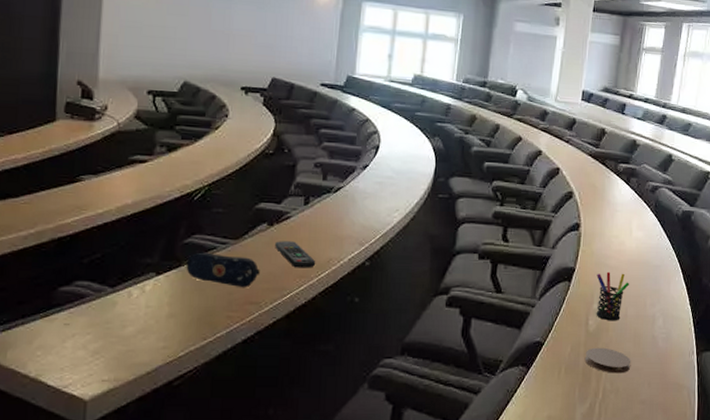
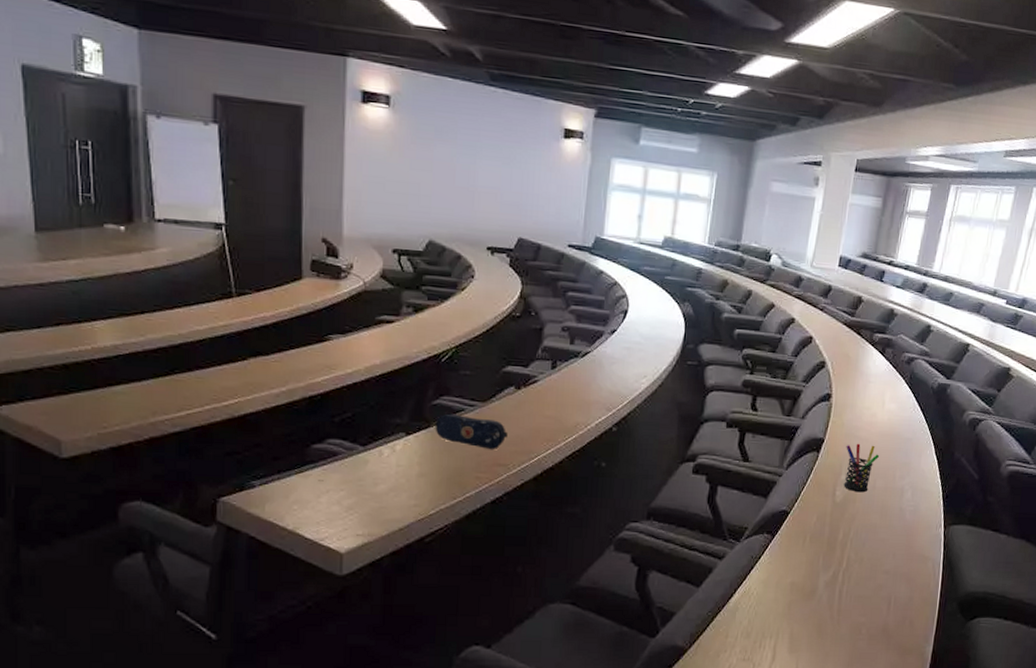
remote control: present [275,241,316,268] -> none [522,404,563,432]
coaster: present [584,347,631,374] -> none [830,517,877,544]

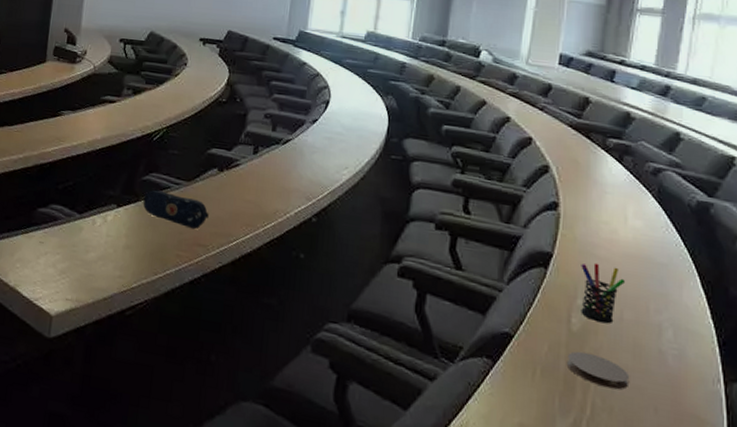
coaster: none [830,517,877,544] -> present [566,351,630,390]

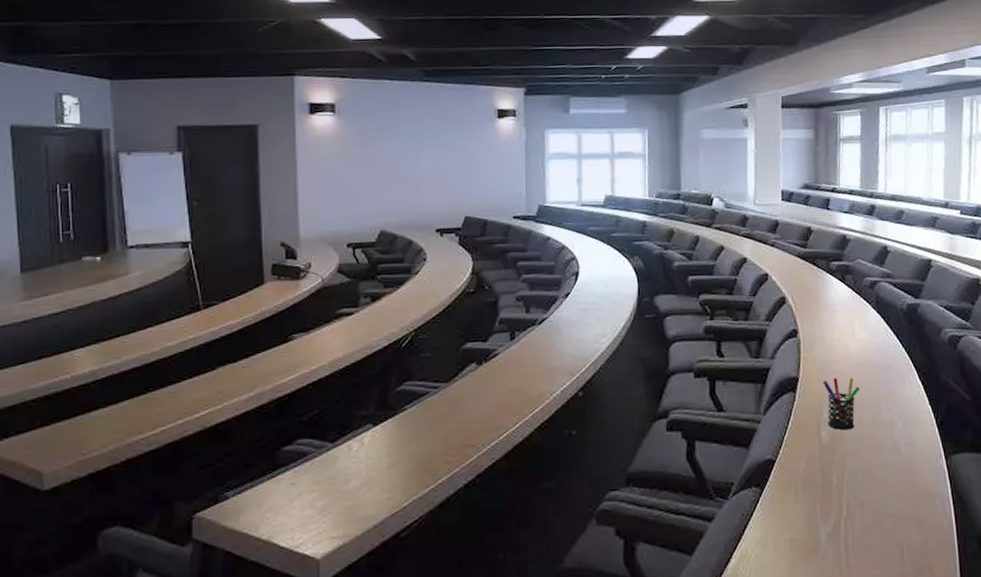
pencil case: present [143,190,209,230] -> none [401,398,474,432]
coaster: present [566,351,630,390] -> none [821,459,874,487]

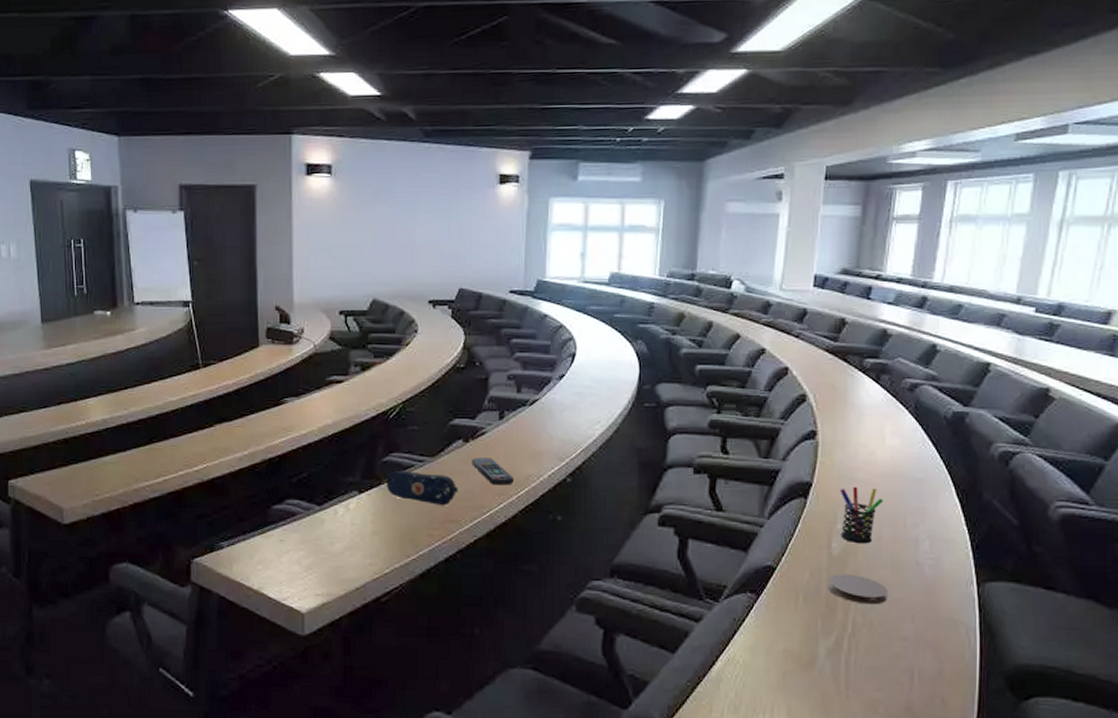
pencil case: none [401,398,474,432] -> present [386,470,458,506]
remote control: none [486,378,529,406] -> present [472,457,515,486]
coaster: none [821,459,874,487] -> present [827,573,889,605]

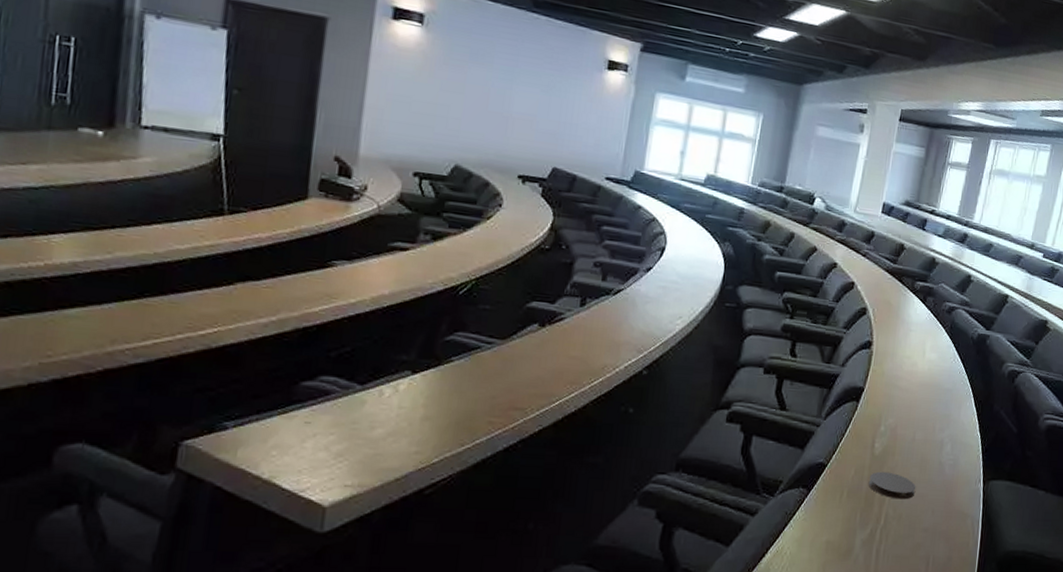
pencil case: present [386,470,458,506] -> none [445,351,528,393]
remote control: present [472,457,515,486] -> none [546,343,590,375]
pen holder: present [840,486,883,544] -> none [883,393,919,445]

